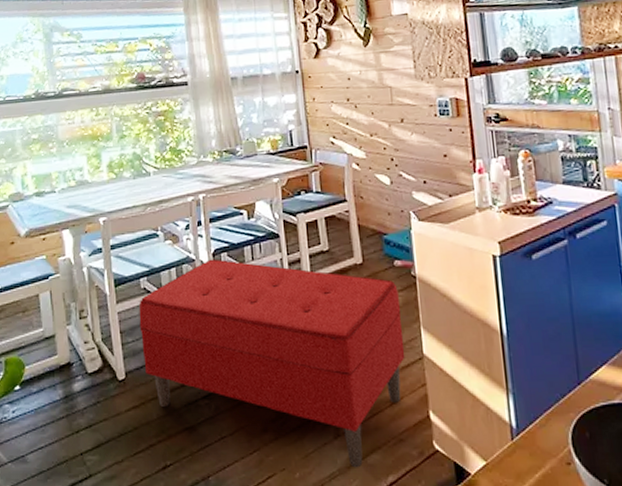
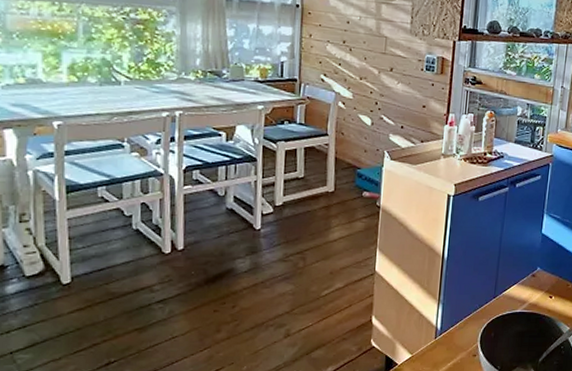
bench: present [138,259,406,468] -> none [92,175,363,362]

